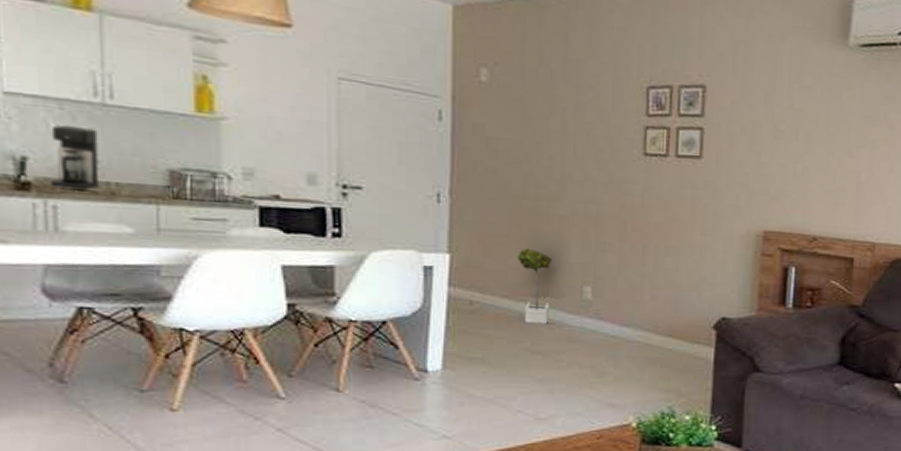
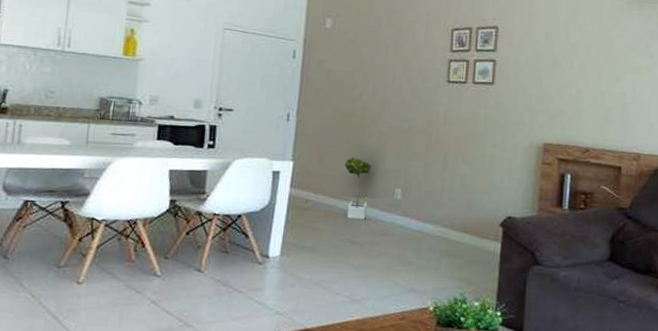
coffee maker: present [49,124,100,191] -> none [20,66,57,114]

